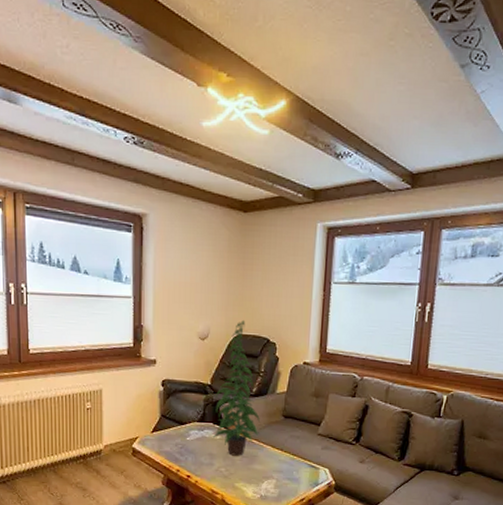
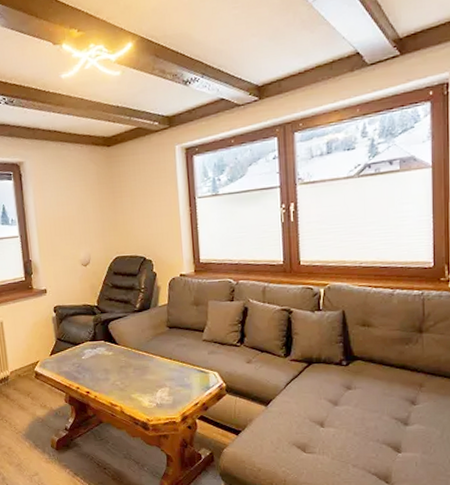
plant: present [212,320,260,456] -> none [102,243,148,369]

